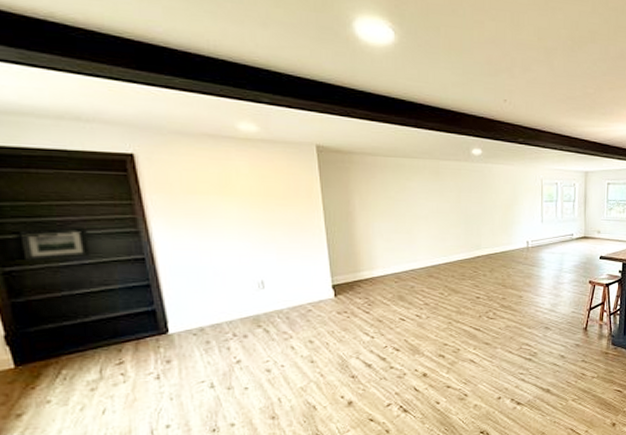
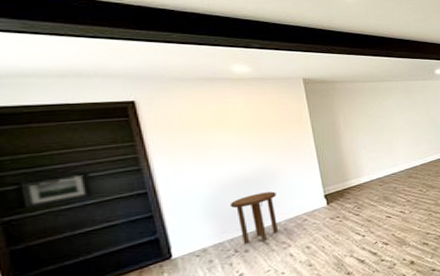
side table: none [229,274,281,328] -> present [229,191,279,244]

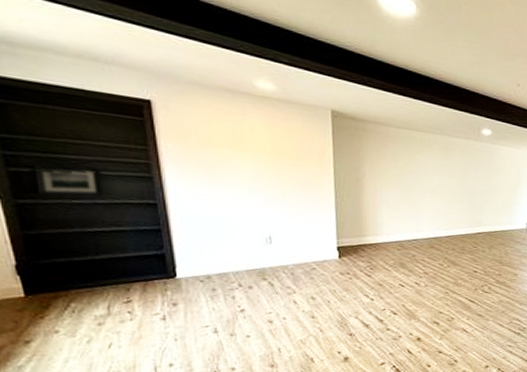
side table: present [229,191,279,244] -> none [238,229,287,281]

